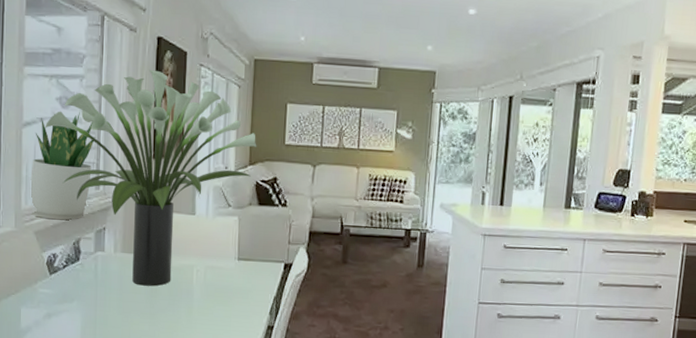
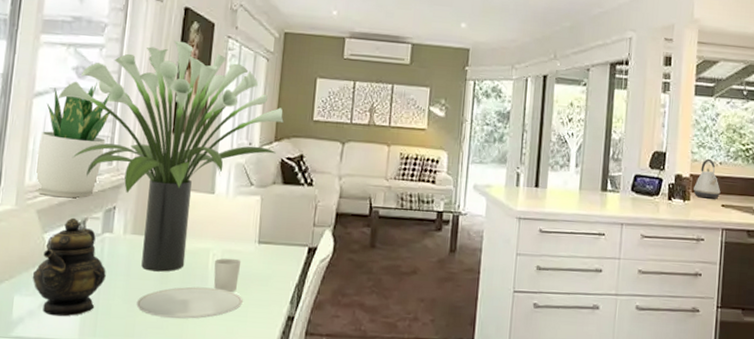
teapot: none [35,238,101,326] -> present [32,217,106,317]
plate: none [130,299,226,328] -> present [136,286,243,319]
cup: none [198,273,222,305] -> present [214,258,240,293]
kettle: none [656,175,684,215] -> present [693,158,721,199]

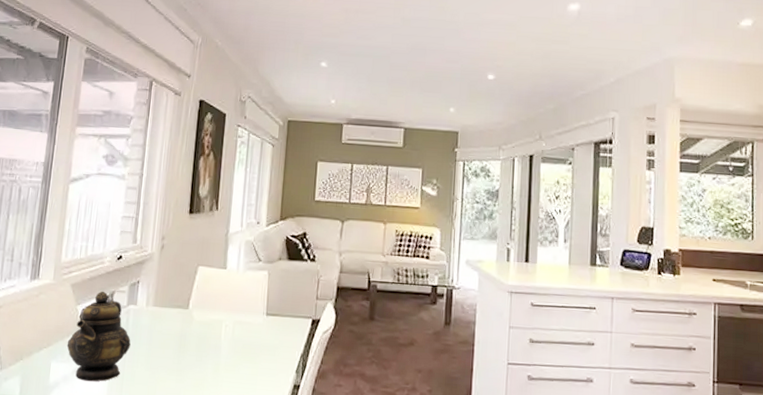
planter: present [32,81,113,199] -> none [68,168,137,274]
flower arrangement: present [57,40,284,272] -> none [90,130,288,342]
plate: present [136,286,243,319] -> none [157,355,253,386]
cup: present [214,258,240,293] -> none [226,329,250,362]
kettle: present [693,158,721,199] -> none [683,233,711,274]

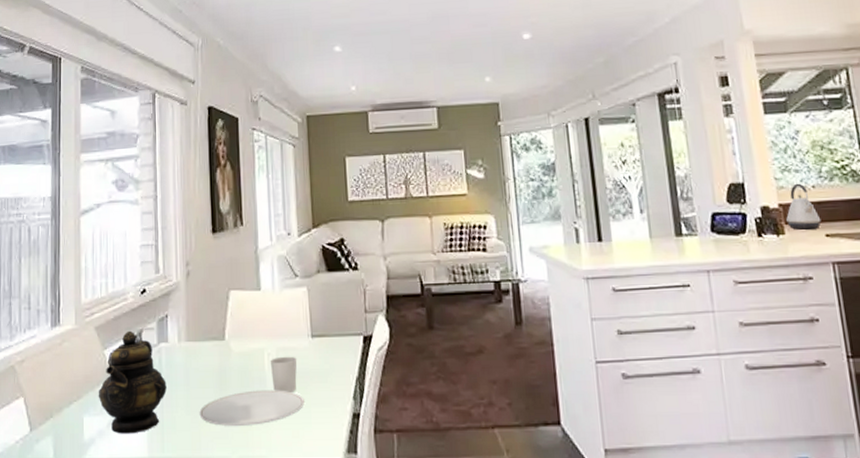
plate: none [157,355,253,386] -> present [199,390,305,426]
cup: none [226,329,250,362] -> present [271,356,297,394]
kettle: none [683,233,711,274] -> present [786,183,821,230]

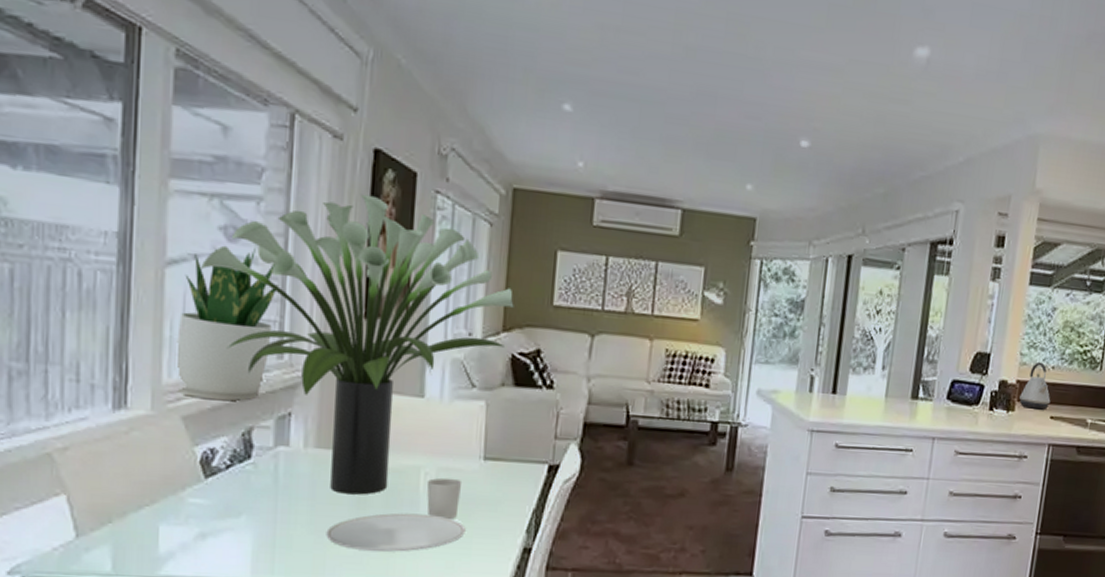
planter: none [88,192,153,312] -> present [173,247,279,402]
teapot: present [98,330,167,434] -> none [182,426,283,551]
flower arrangement: none [102,140,319,378] -> present [200,194,514,495]

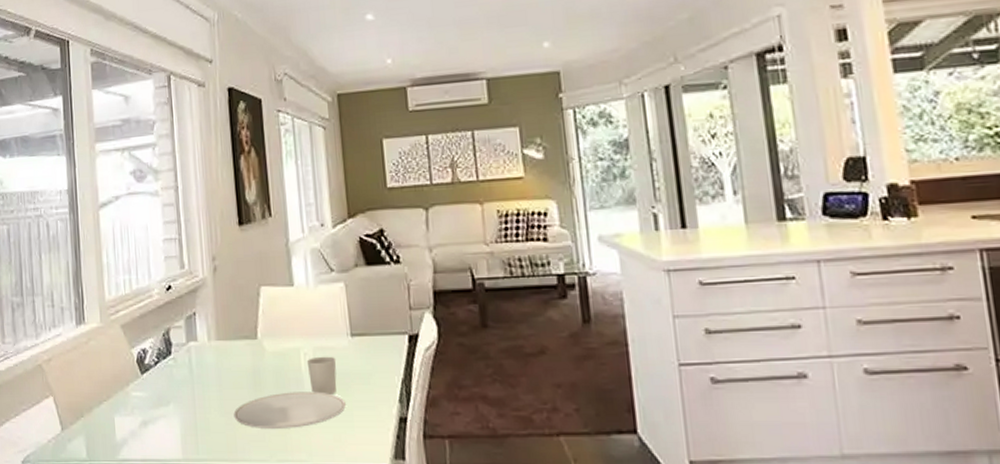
planter: present [173,247,279,402] -> none [111,183,175,310]
flower arrangement: present [200,194,514,495] -> none [121,124,354,378]
kettle: present [1019,361,1051,410] -> none [920,155,966,211]

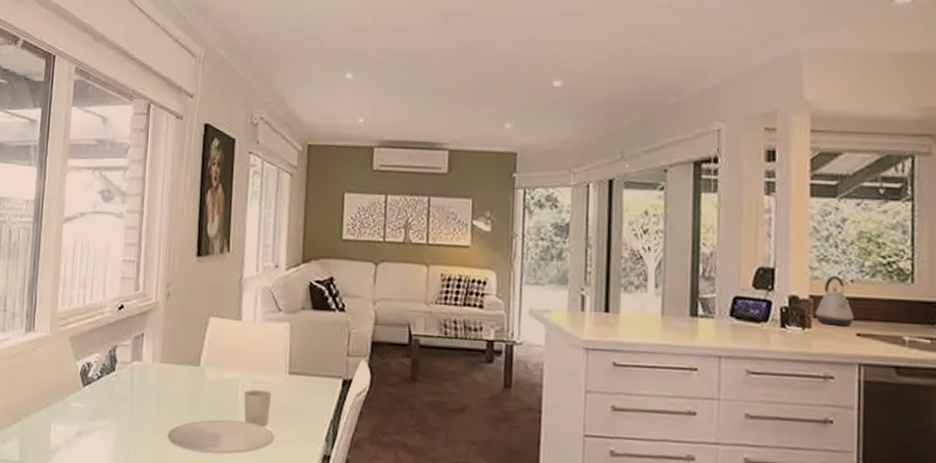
kettle: none [920,155,966,211] -> present [815,275,854,327]

